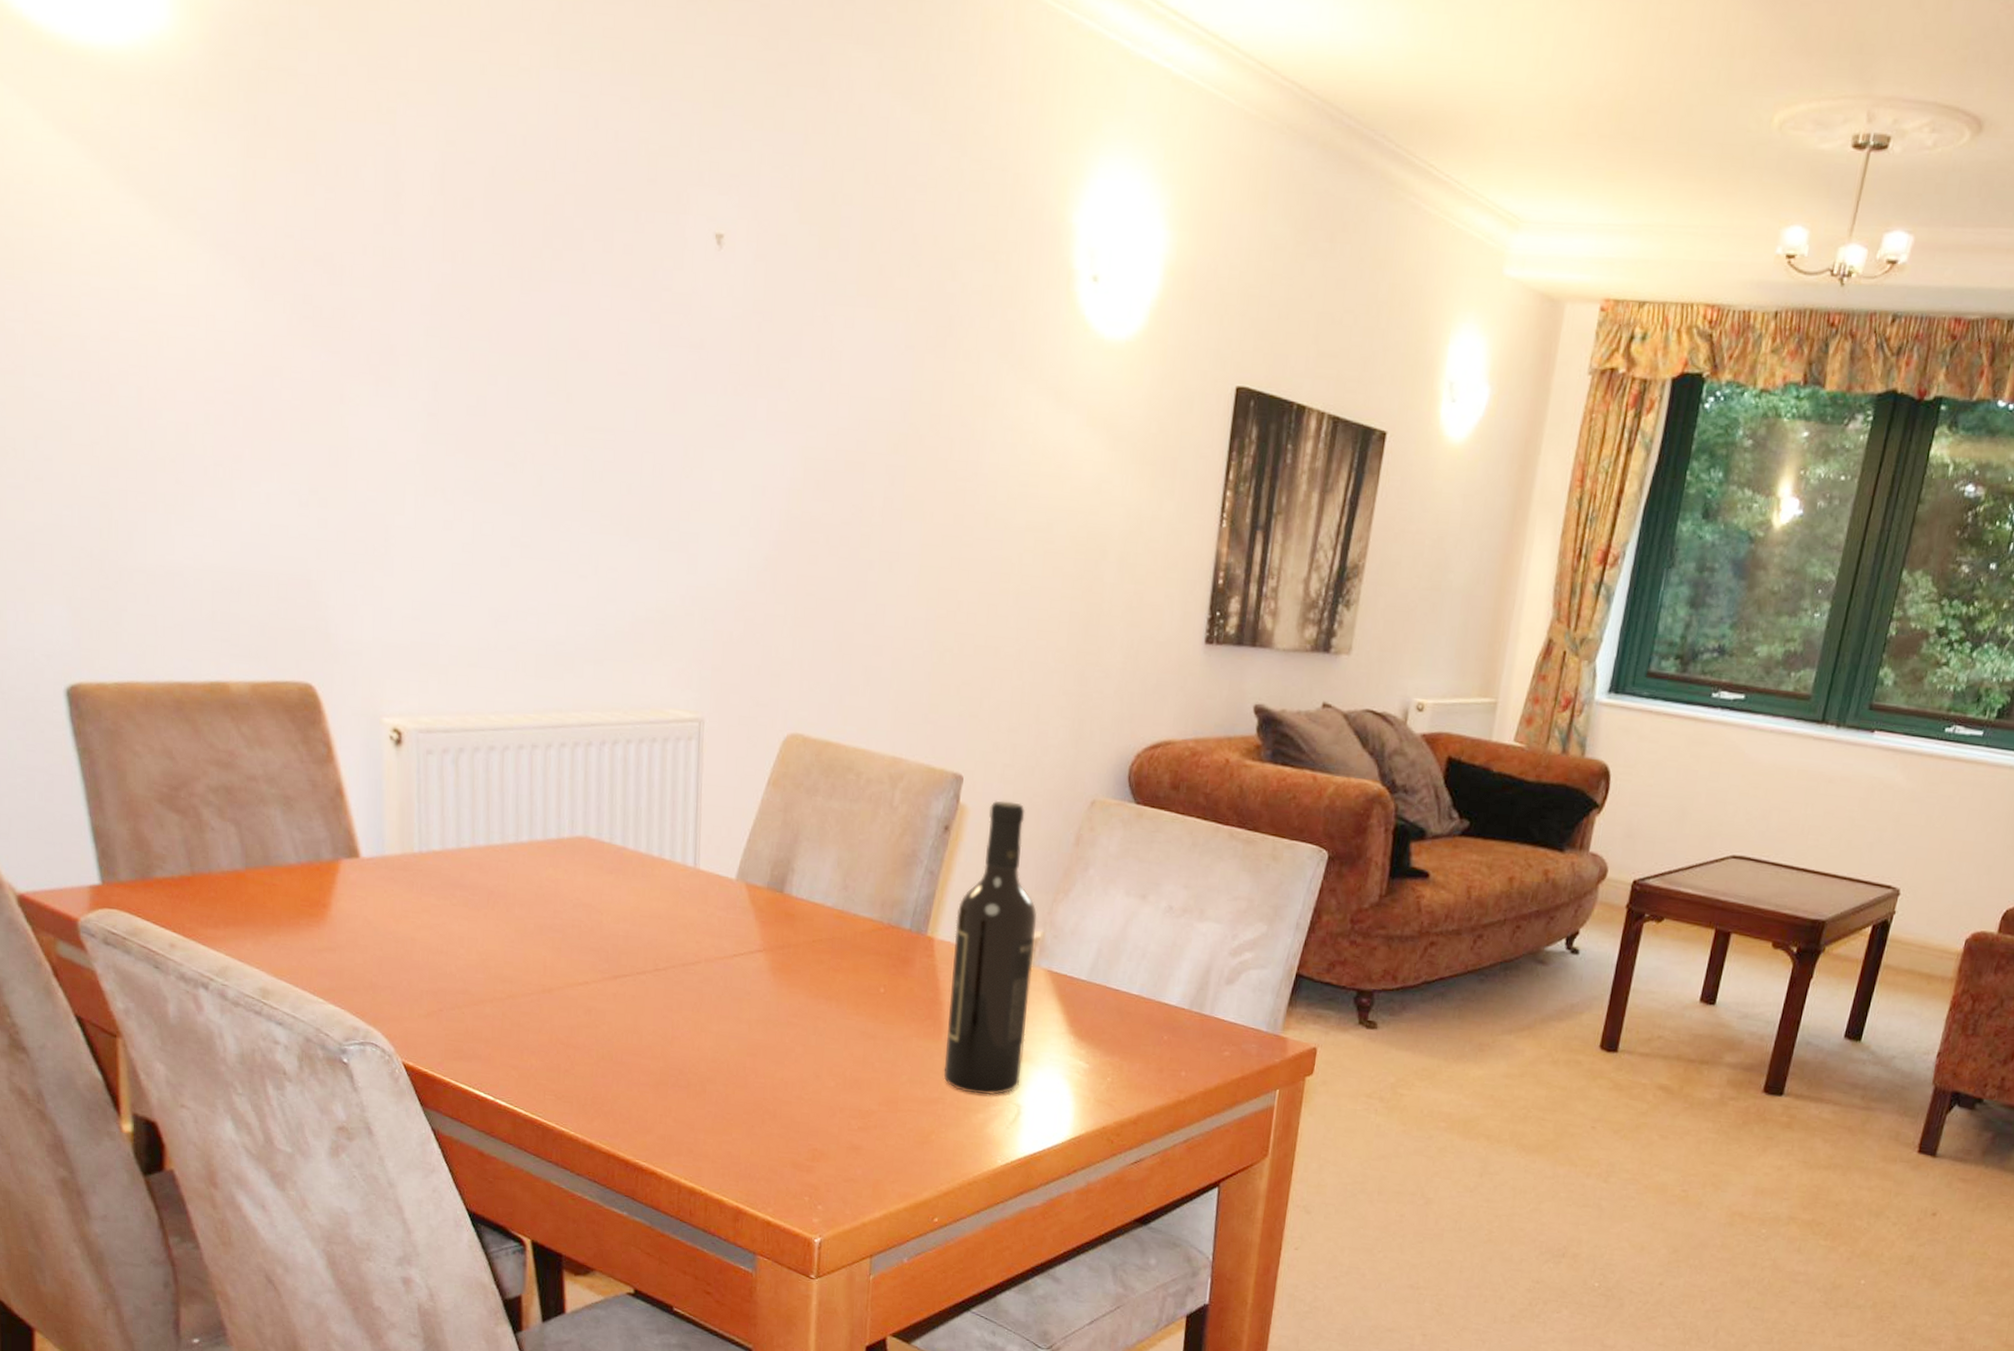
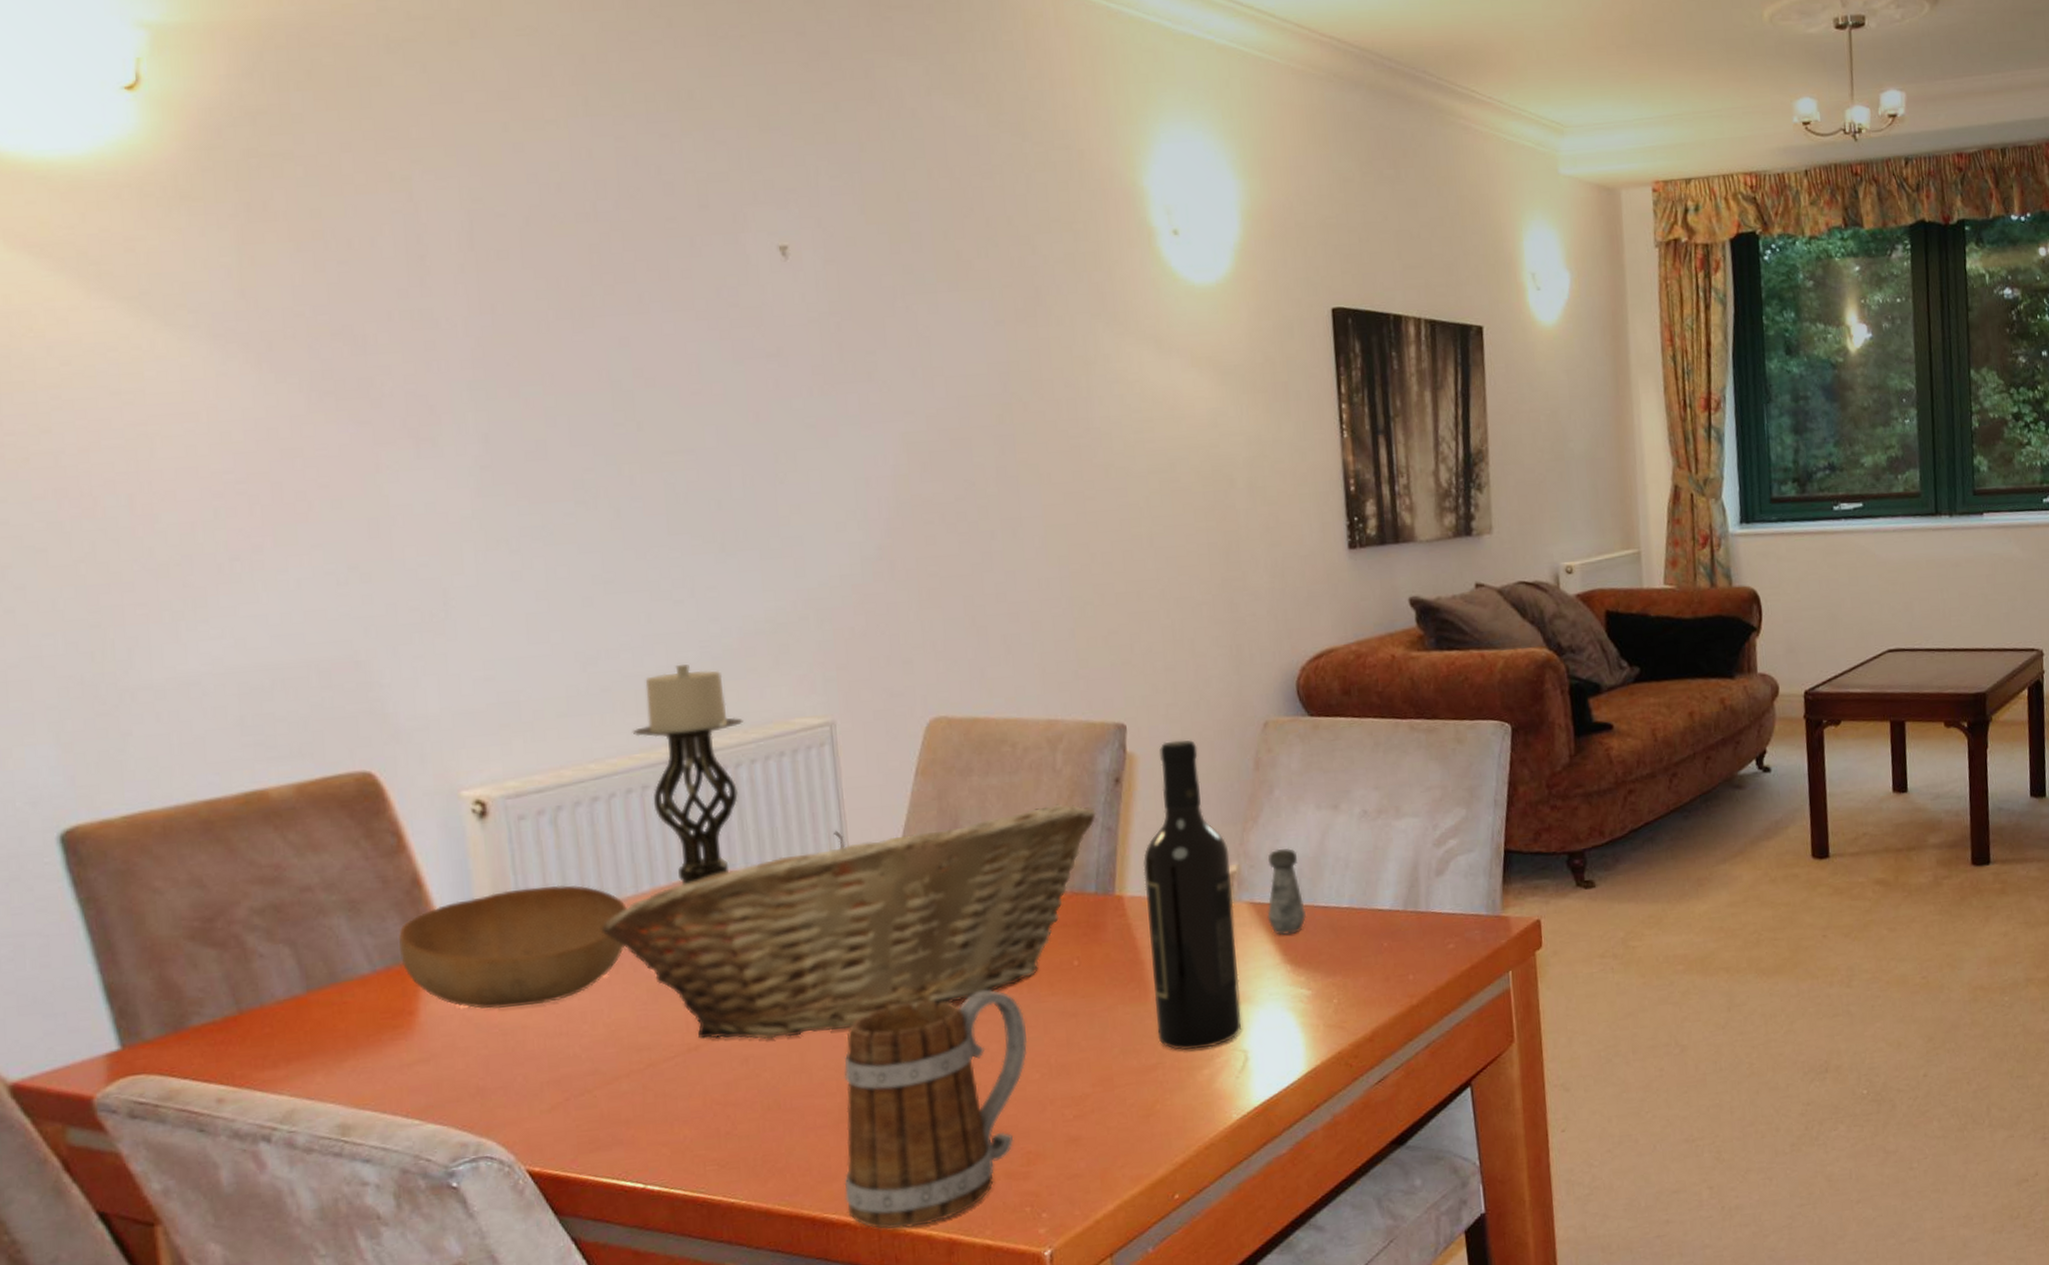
bowl: none [321,815,508,922] -> present [399,885,628,1009]
fruit basket: none [484,821,923,1004] -> present [601,803,1096,1040]
candle holder: none [529,637,625,844] -> present [632,663,743,885]
mug: none [655,992,829,1190] -> present [844,989,1027,1230]
salt shaker: none [1061,925,1099,1008] -> present [1267,848,1306,935]

